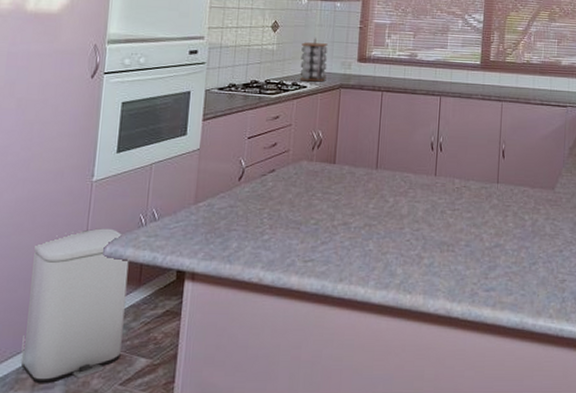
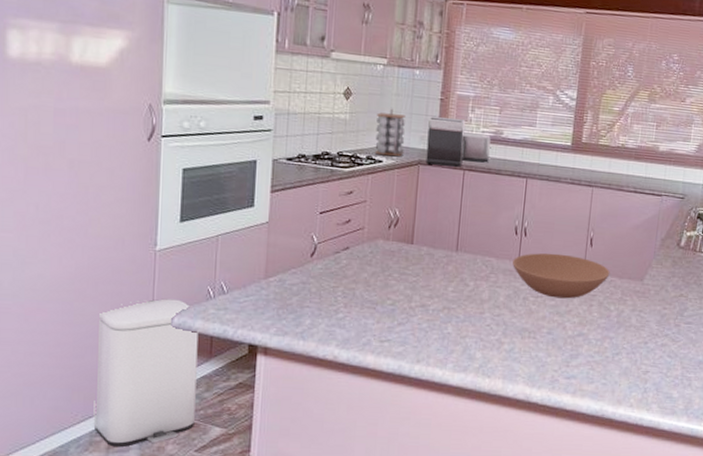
coffee maker: none [346,43,383,89] -> present [426,117,466,167]
toaster: none [379,56,406,84] -> present [462,132,491,163]
bowl: none [430,166,523,211] -> present [512,252,610,299]

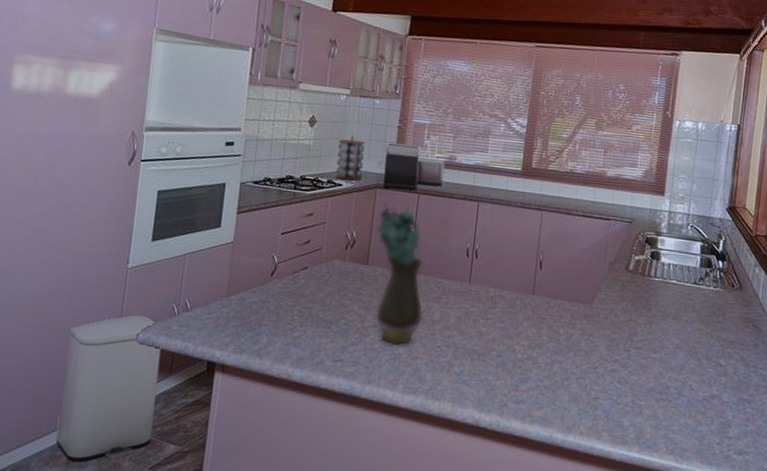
vase: none [418,179,472,325] -> present [374,202,424,346]
bowl: present [512,252,610,299] -> none [463,275,559,322]

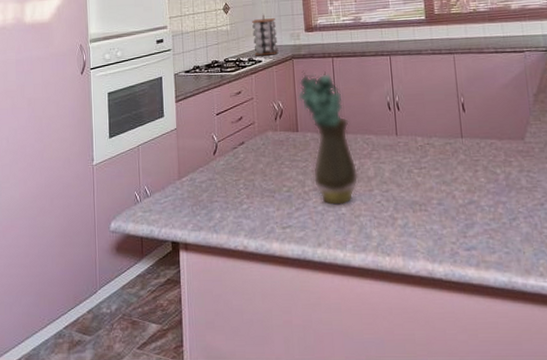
pedal bin: present [55,315,161,462] -> none [56,206,135,347]
coffee maker: present [382,143,422,191] -> none [295,12,330,57]
toaster: present [417,158,445,187] -> none [326,22,354,49]

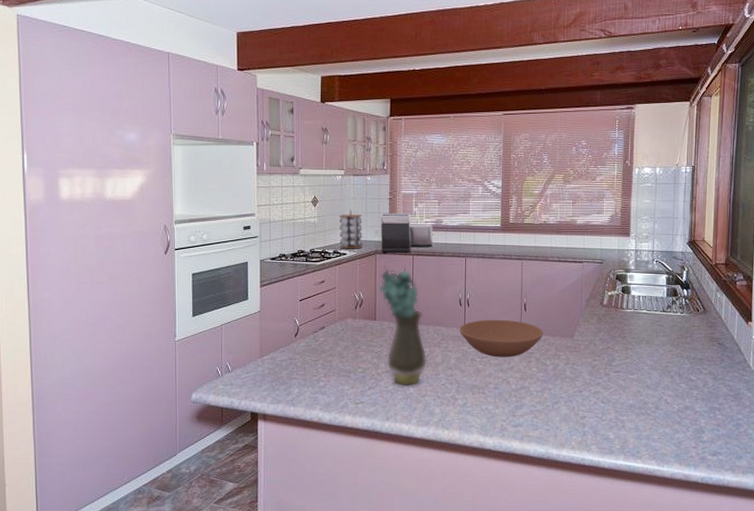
coffee maker: none [295,12,330,57] -> present [381,212,412,253]
toaster: none [326,22,354,49] -> present [409,224,434,248]
bowl: none [391,122,489,168] -> present [460,319,544,358]

